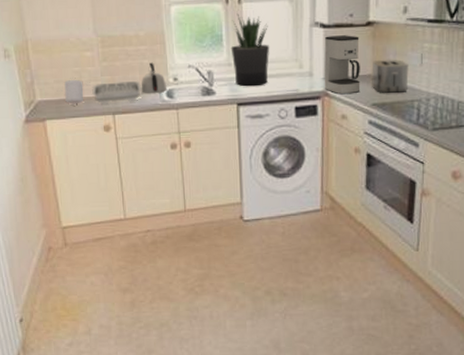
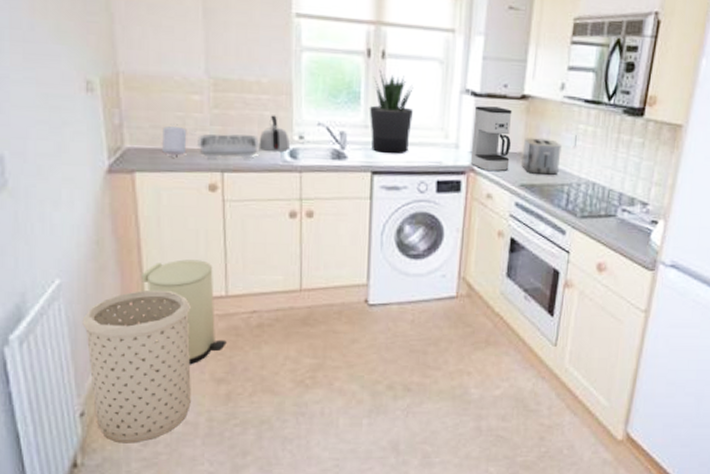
laundry basket: none [15,216,104,344] -> present [82,290,191,443]
pedal bin: none [57,189,128,278] -> present [142,259,227,365]

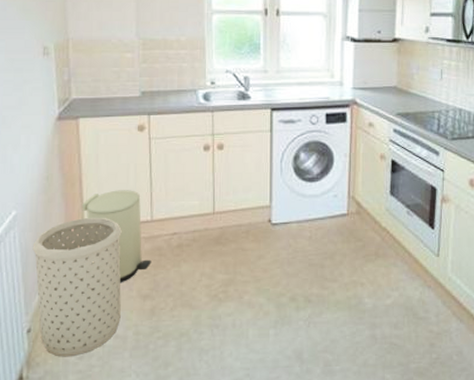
canister: present [152,124,196,158] -> none [93,77,128,105]
dish rack: present [197,133,260,159] -> none [129,83,179,105]
kettle: present [258,115,291,153] -> none [178,66,204,96]
planter: present [369,70,414,154] -> none [267,25,304,93]
coffee maker: present [470,106,513,172] -> none [353,49,387,104]
toaster: present [521,138,562,175] -> none [397,74,430,104]

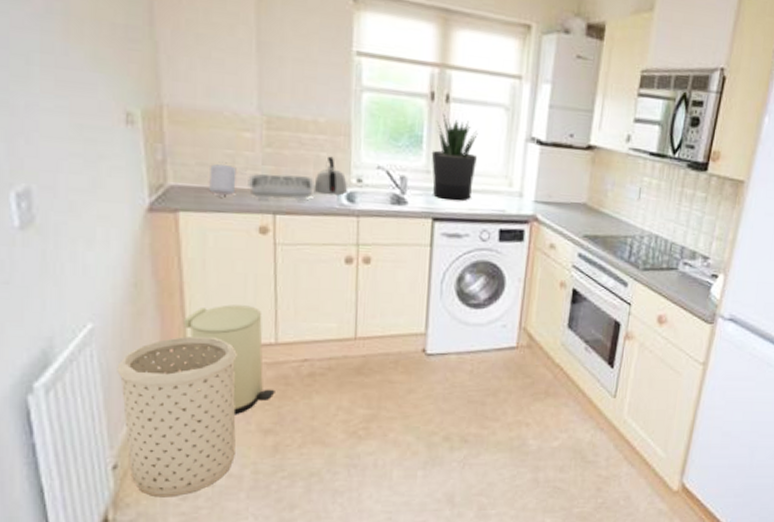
canister: none [93,77,128,105] -> present [198,162,247,197]
dish rack: none [129,83,179,105] -> present [248,173,316,201]
kettle: none [178,66,204,96] -> present [314,156,348,196]
planter: none [267,25,304,93] -> present [431,114,478,201]

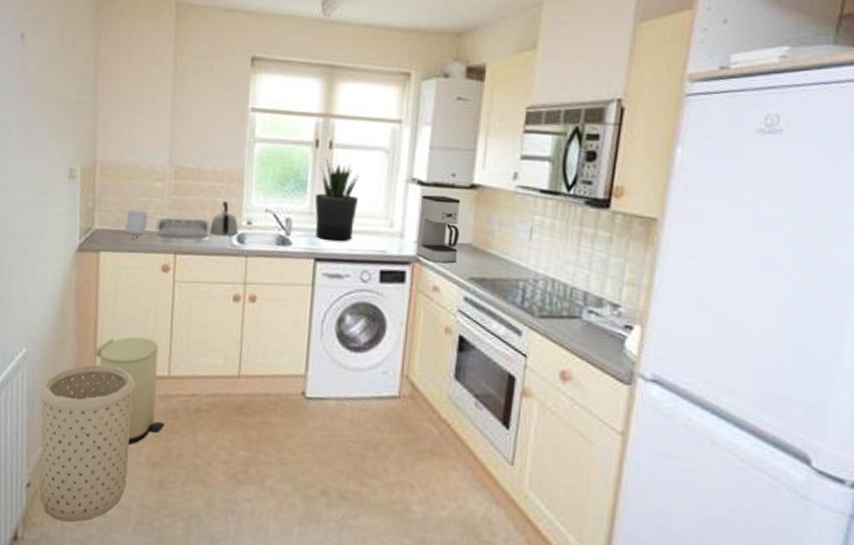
coffee maker: none [534,154,578,223] -> present [415,195,461,264]

